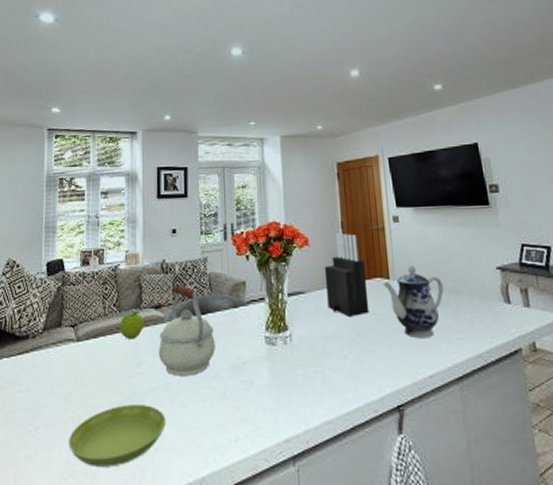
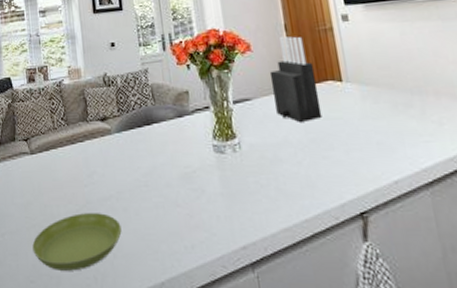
fruit: present [119,310,145,339] -> none [68,123,93,151]
kettle: present [158,284,215,376] -> none [107,96,164,185]
teapot: present [382,265,444,339] -> none [335,65,405,143]

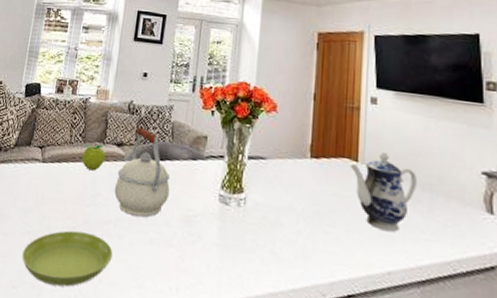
fruit: none [68,123,93,151] -> present [81,144,106,171]
kettle: none [107,96,164,185] -> present [114,126,170,218]
knife block: present [269,36,323,122] -> none [288,104,334,193]
teapot: none [335,65,405,143] -> present [349,151,417,232]

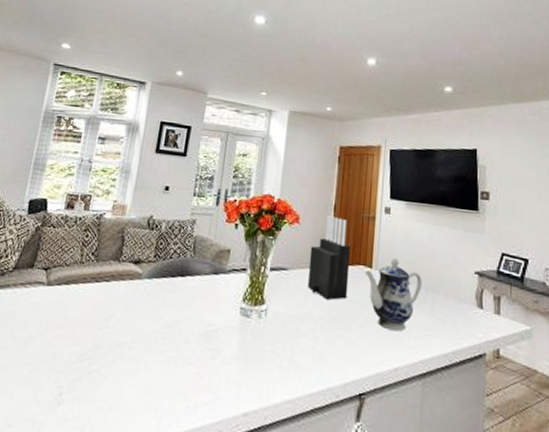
saucer: present [22,230,113,287] -> none [20,357,126,419]
fruit: present [81,144,106,171] -> none [93,262,122,292]
kettle: present [114,126,170,218] -> none [129,242,190,337]
knife block: none [288,104,334,193] -> present [308,215,351,300]

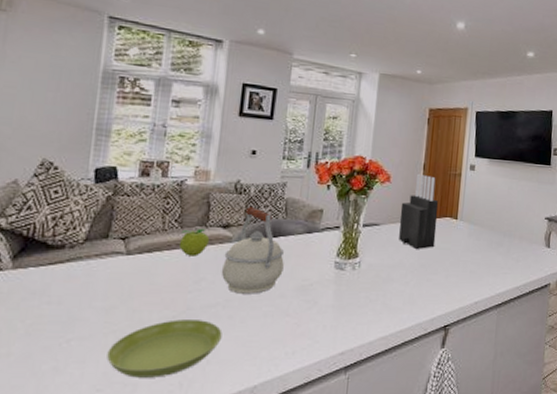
saucer: none [20,357,126,419] -> present [107,319,222,378]
fruit: none [93,262,122,292] -> present [178,228,210,256]
kettle: none [129,242,190,337] -> present [221,206,284,294]
teapot: present [364,257,422,332] -> none [450,209,501,272]

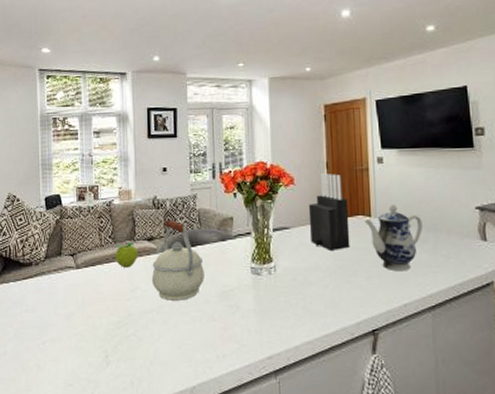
saucer: present [107,319,222,378] -> none [73,324,160,376]
teapot: none [450,209,501,272] -> present [364,204,423,272]

